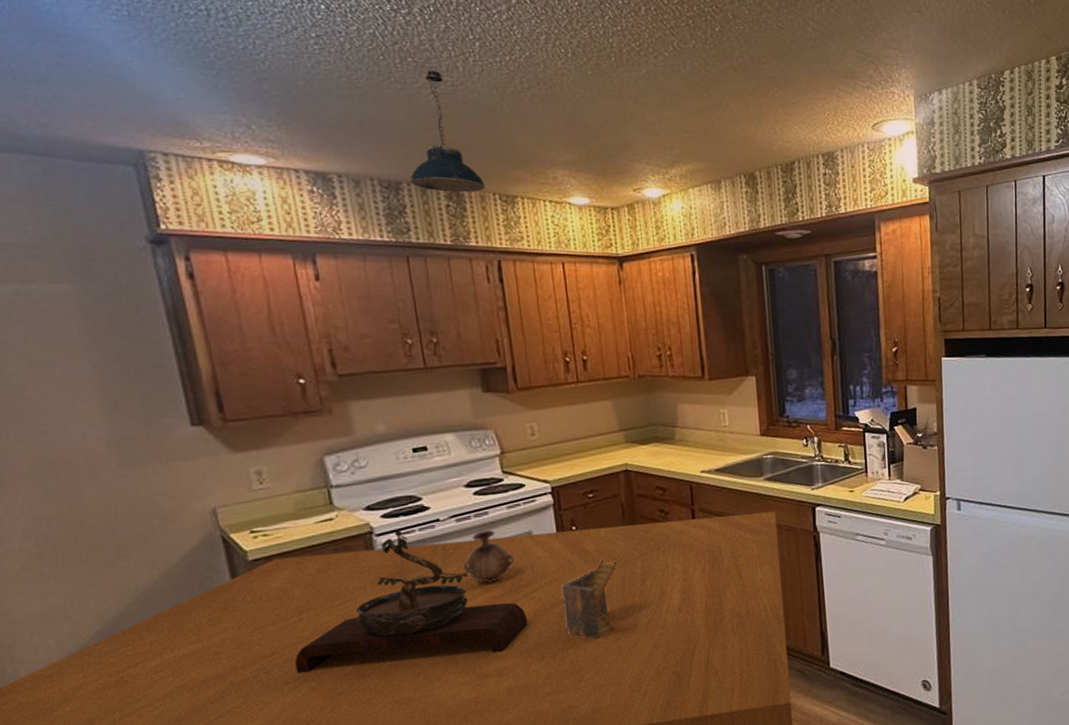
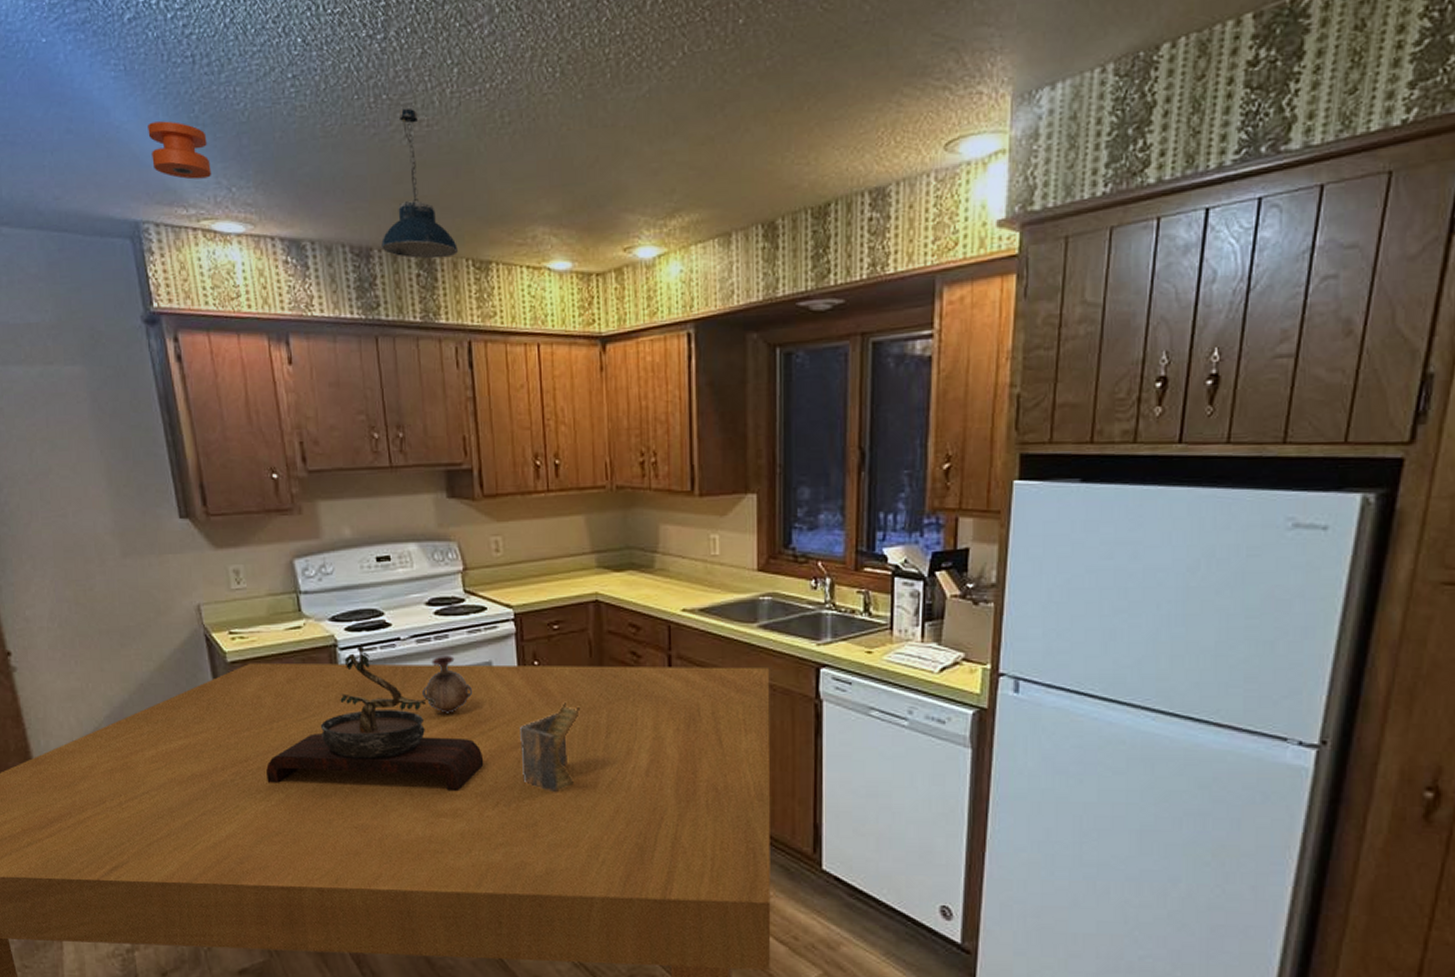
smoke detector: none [155,63,228,116] -> present [148,121,211,180]

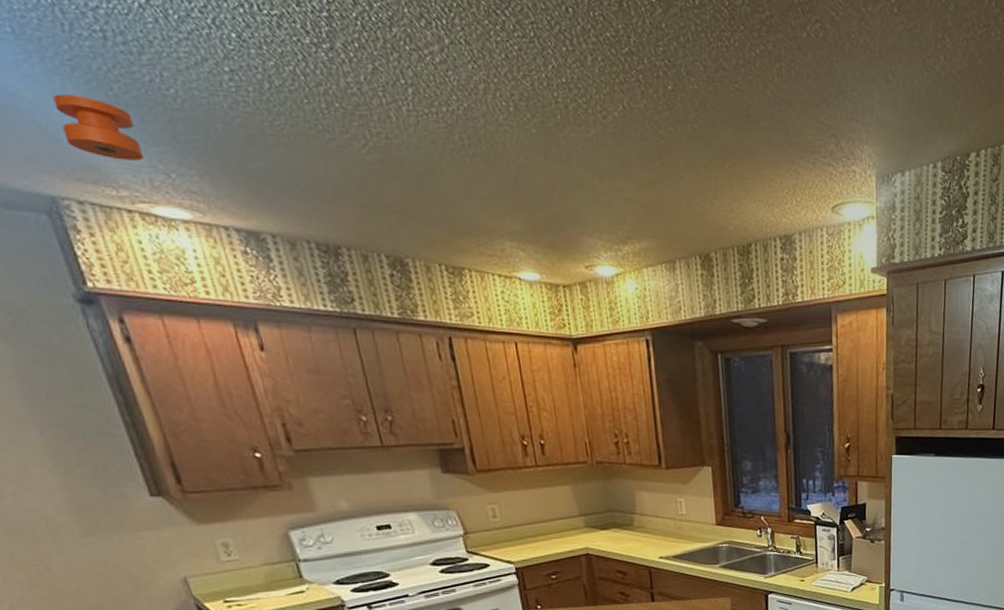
pendant light: present [381,107,458,259] -> none [349,118,430,262]

